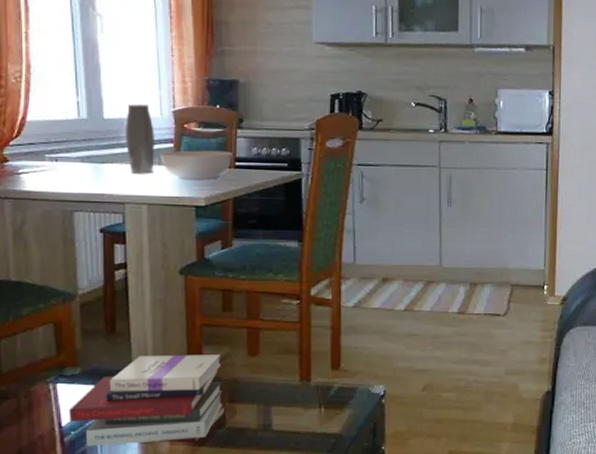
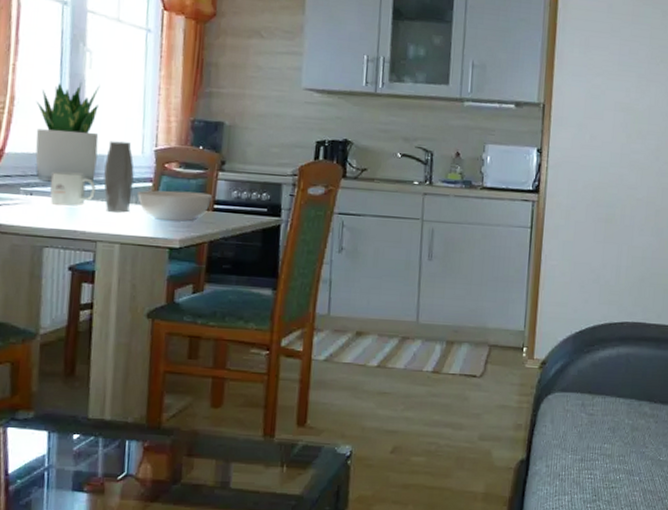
planter: none [52,47,117,147] -> present [35,82,100,184]
books: present [69,354,224,447] -> none [17,402,183,498]
mug: none [73,137,119,171] -> present [49,172,96,207]

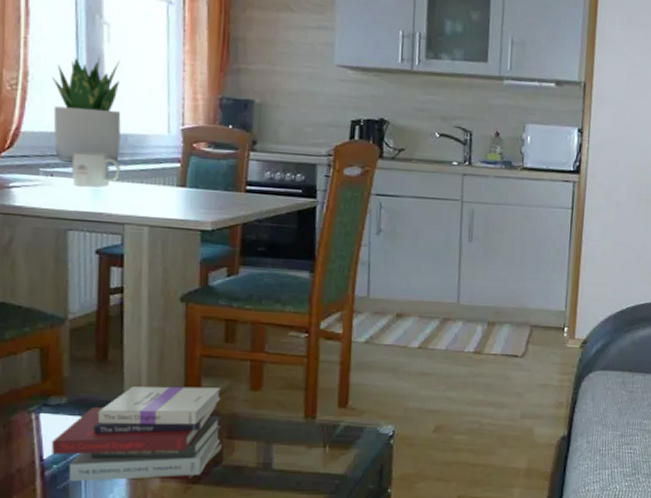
books: none [17,402,183,498] -> present [52,386,222,482]
vase: present [103,141,134,213] -> none [128,119,161,194]
bowl: present [136,190,213,222] -> none [164,171,245,203]

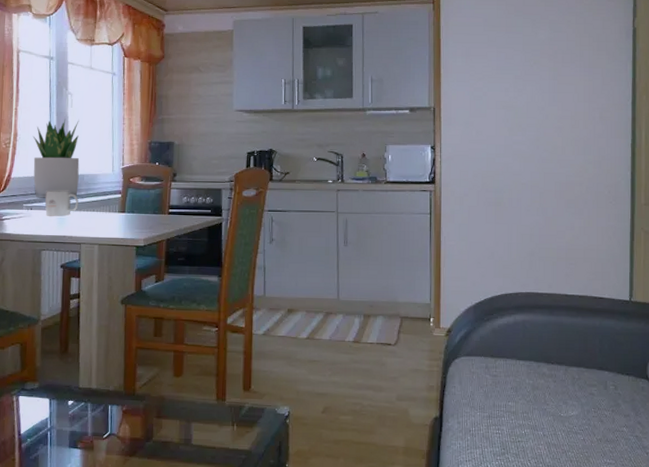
books: present [52,386,222,482] -> none [27,373,152,453]

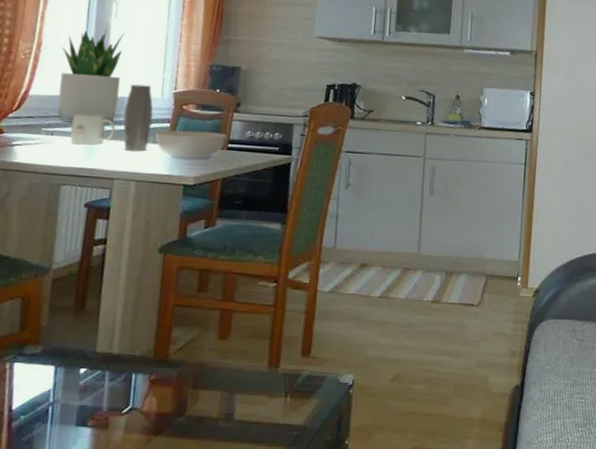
vase: none [84,163,107,220] -> present [123,84,153,152]
bowl: none [109,199,168,224] -> present [154,130,228,160]

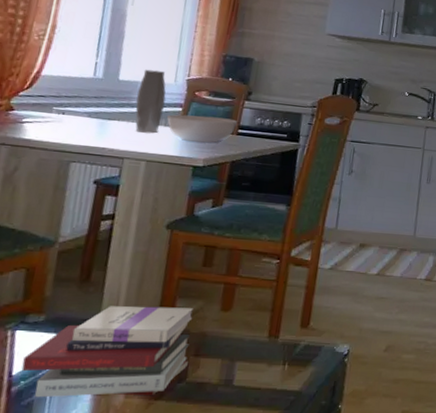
books: none [21,335,190,434] -> present [21,306,193,398]
planter: present [58,30,125,124] -> none [70,16,141,106]
mug: present [70,113,115,147] -> none [81,94,128,127]

